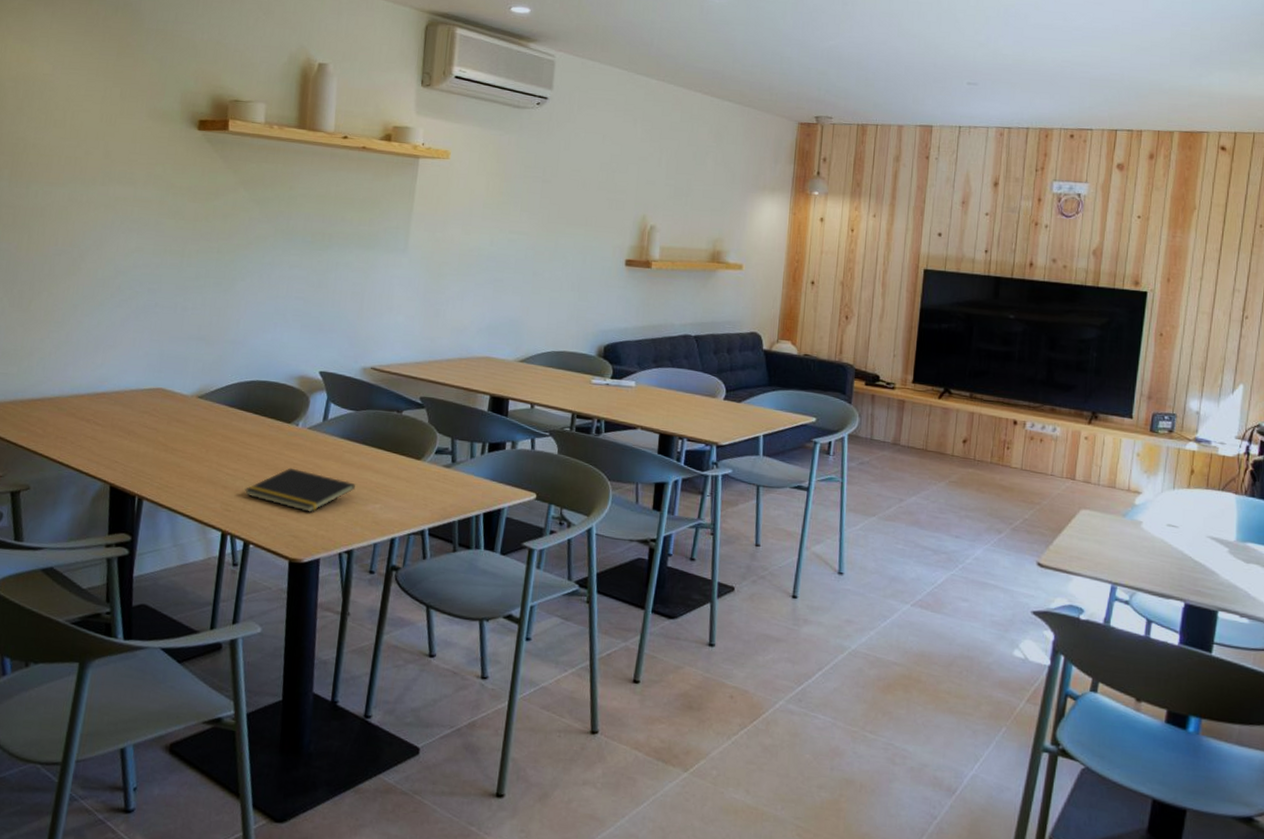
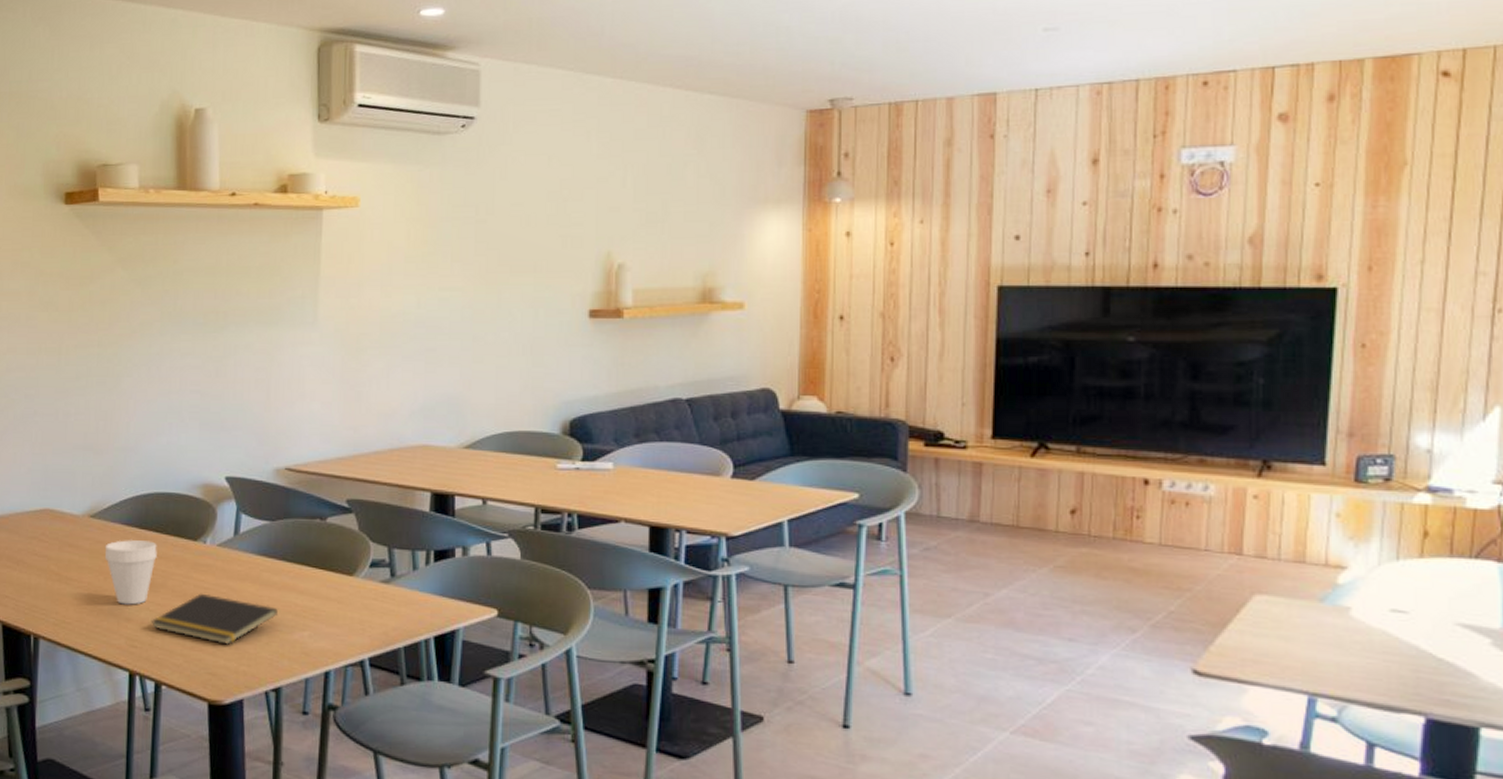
cup: none [209,419,256,475] -> present [105,540,157,605]

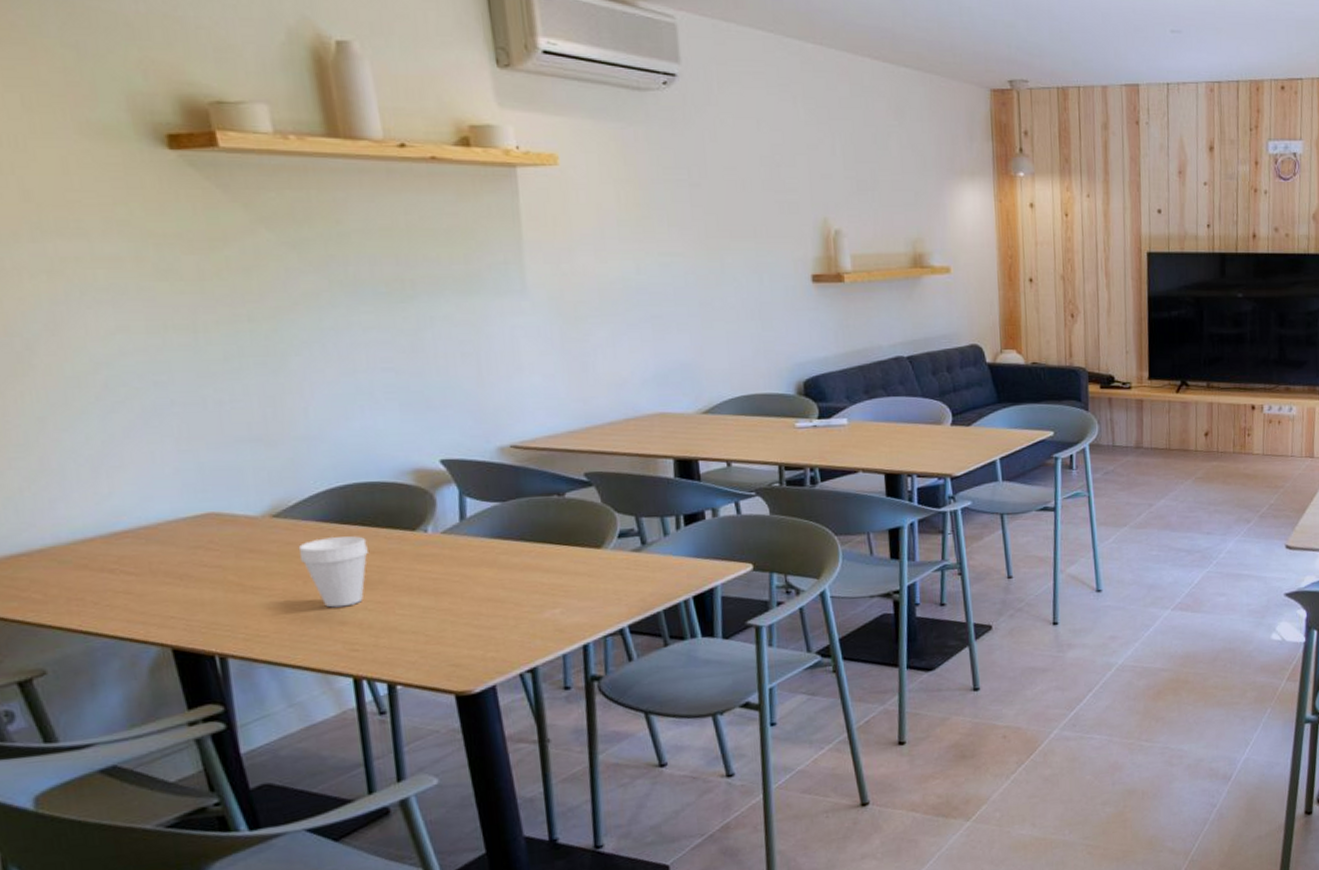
notepad: present [150,593,278,645] -> none [371,584,523,634]

